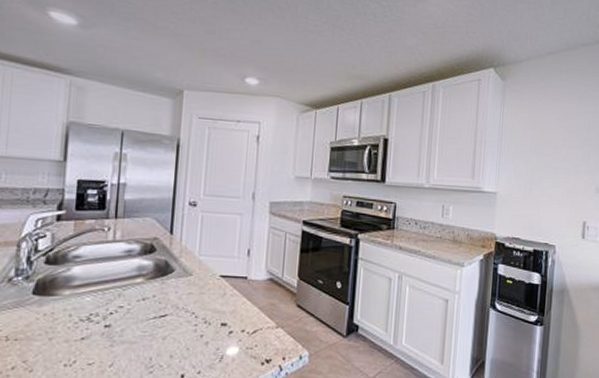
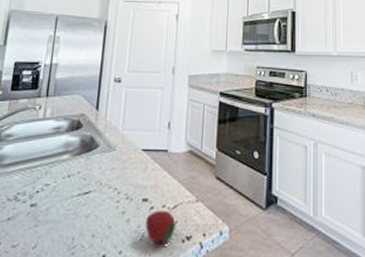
fruit: none [224,334,257,366] -> present [145,210,178,244]

